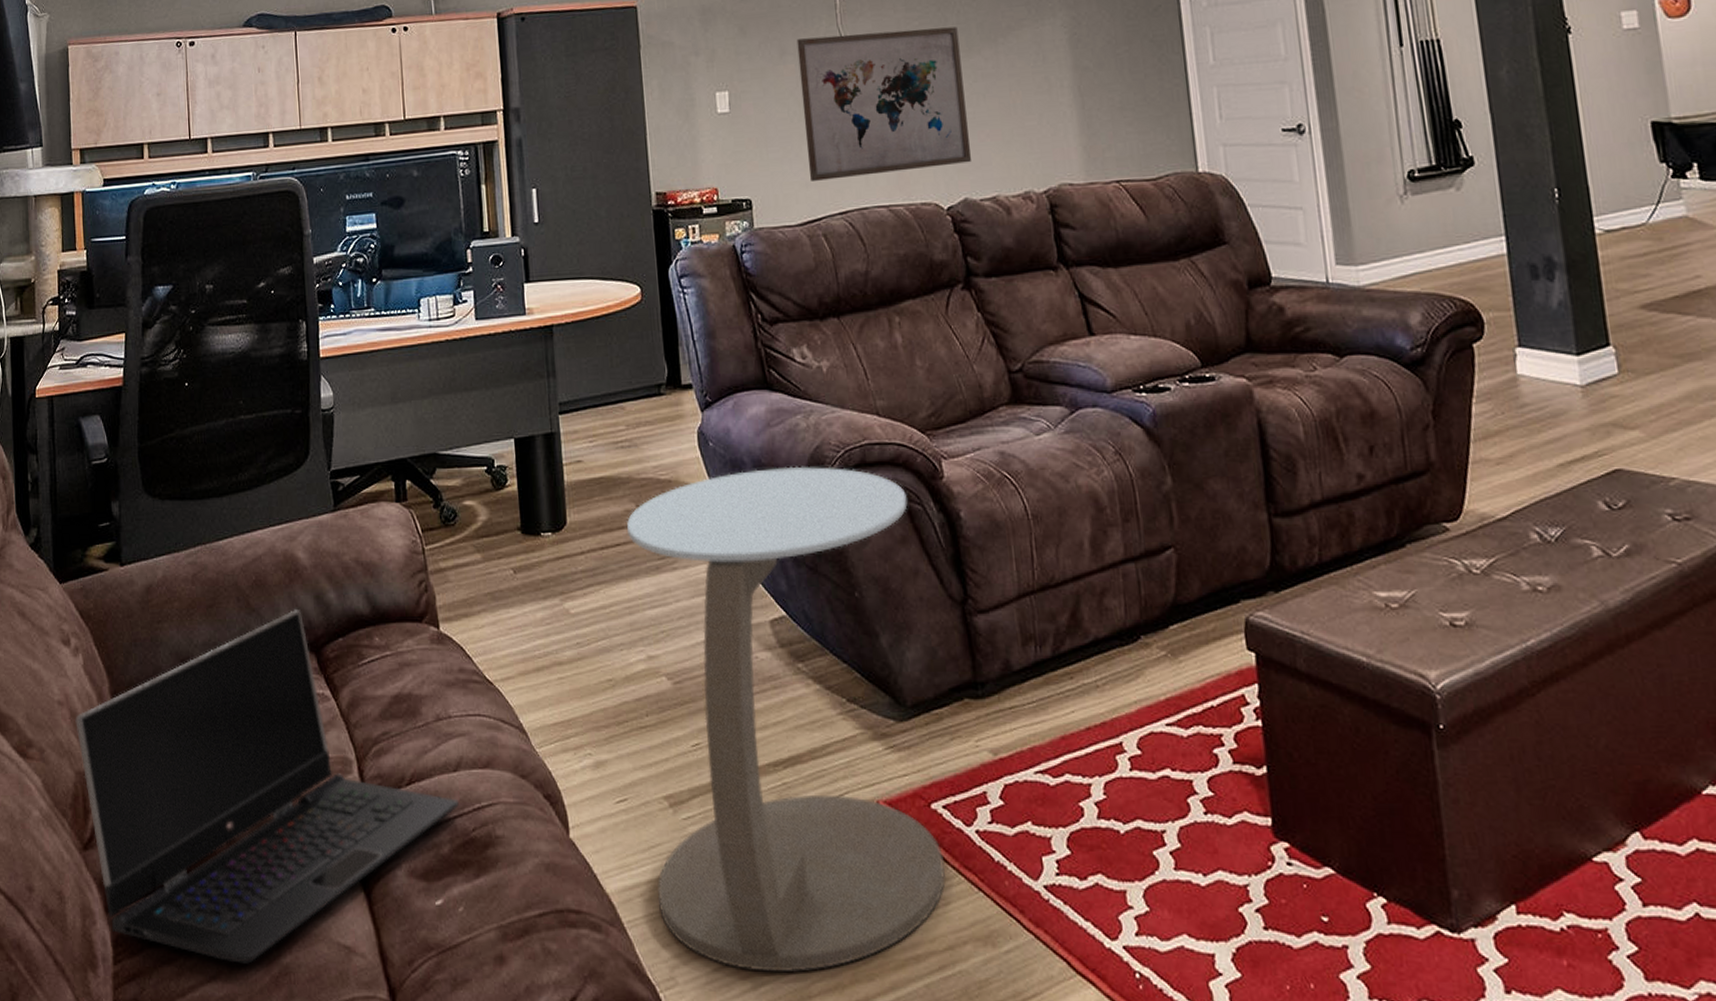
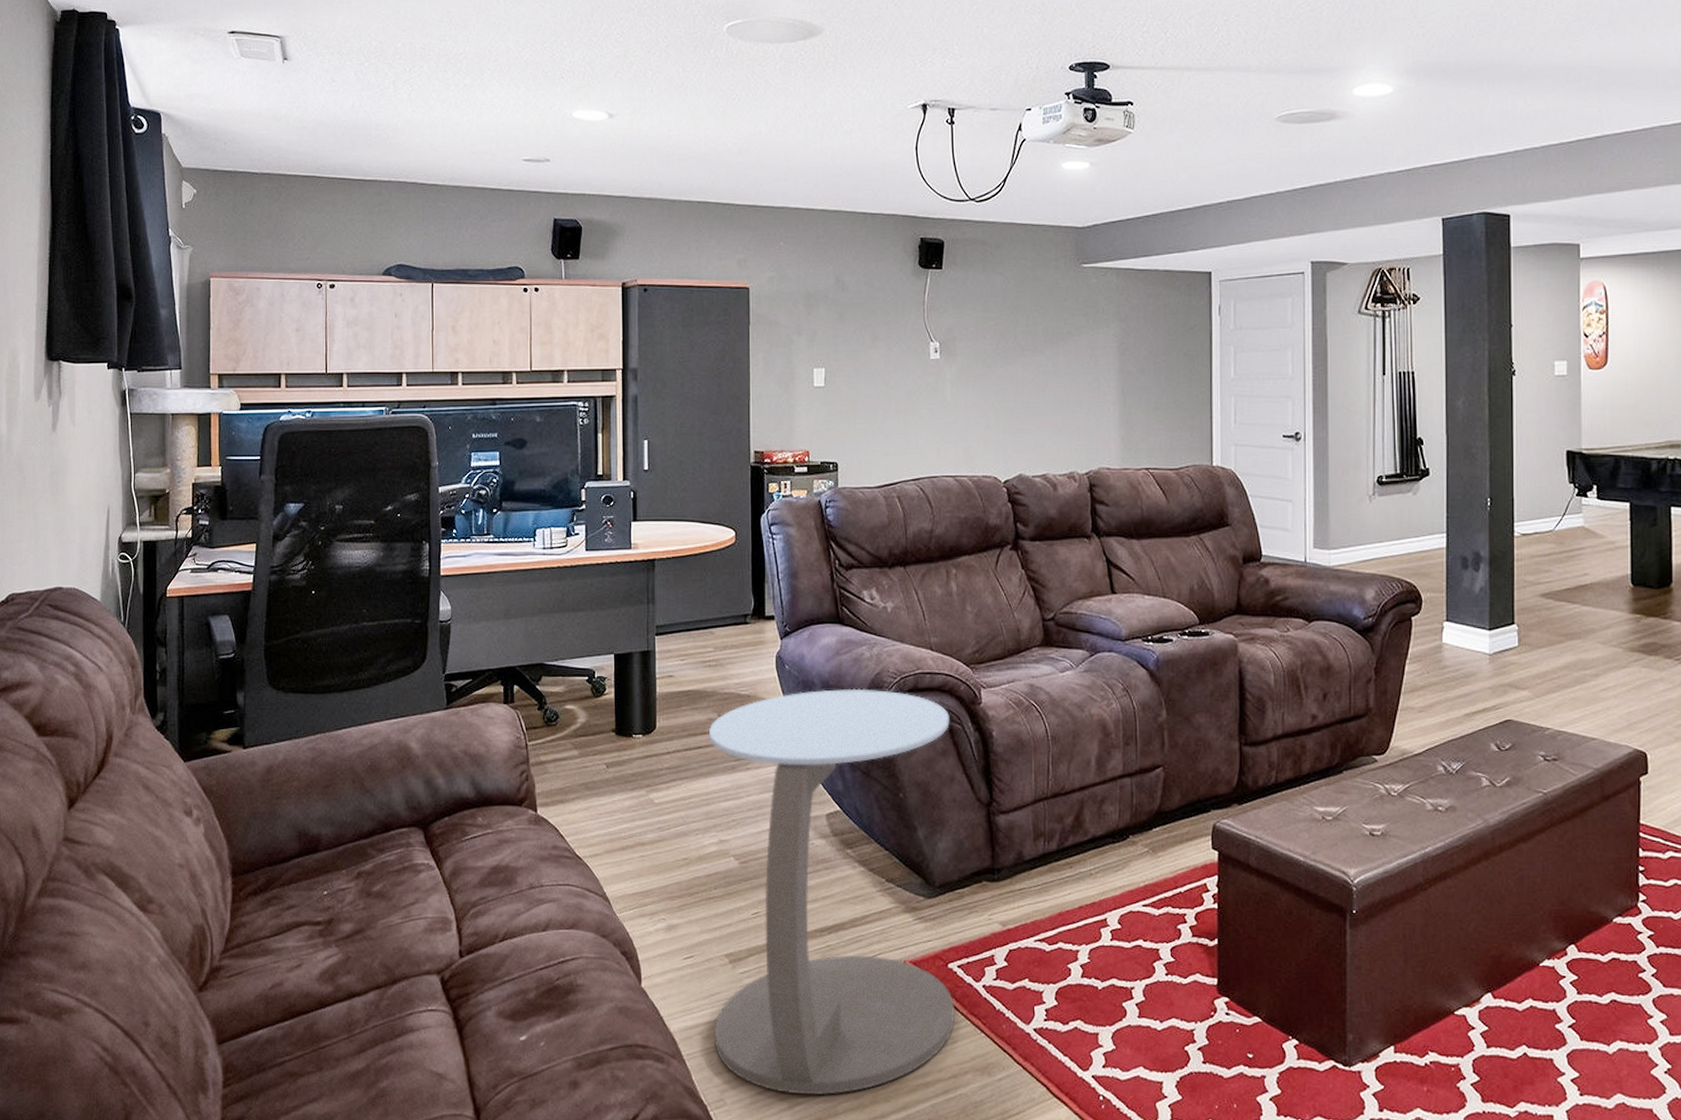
laptop computer: present [75,608,459,964] -> none [195,791,546,1088]
wall art: present [796,26,971,181] -> none [888,327,1027,451]

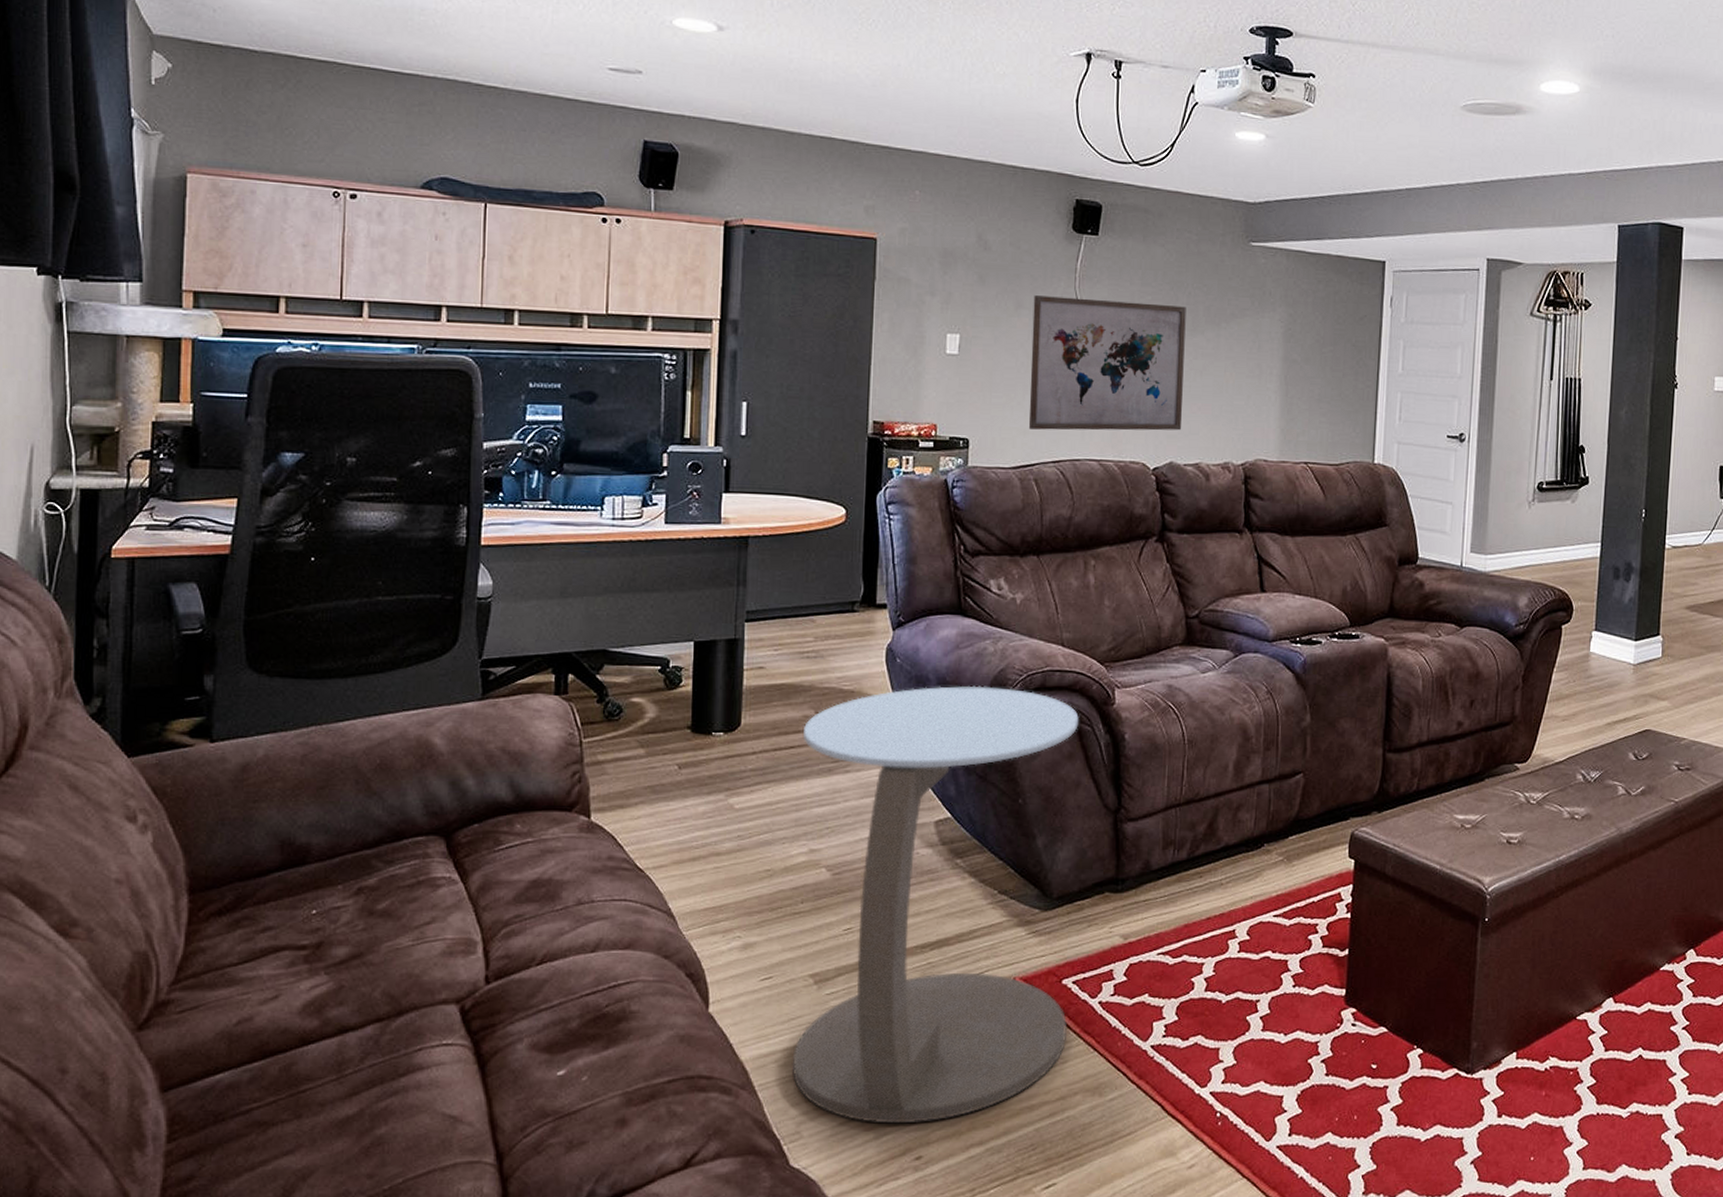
wall art: none [888,327,1027,451] -> present [1028,295,1186,431]

